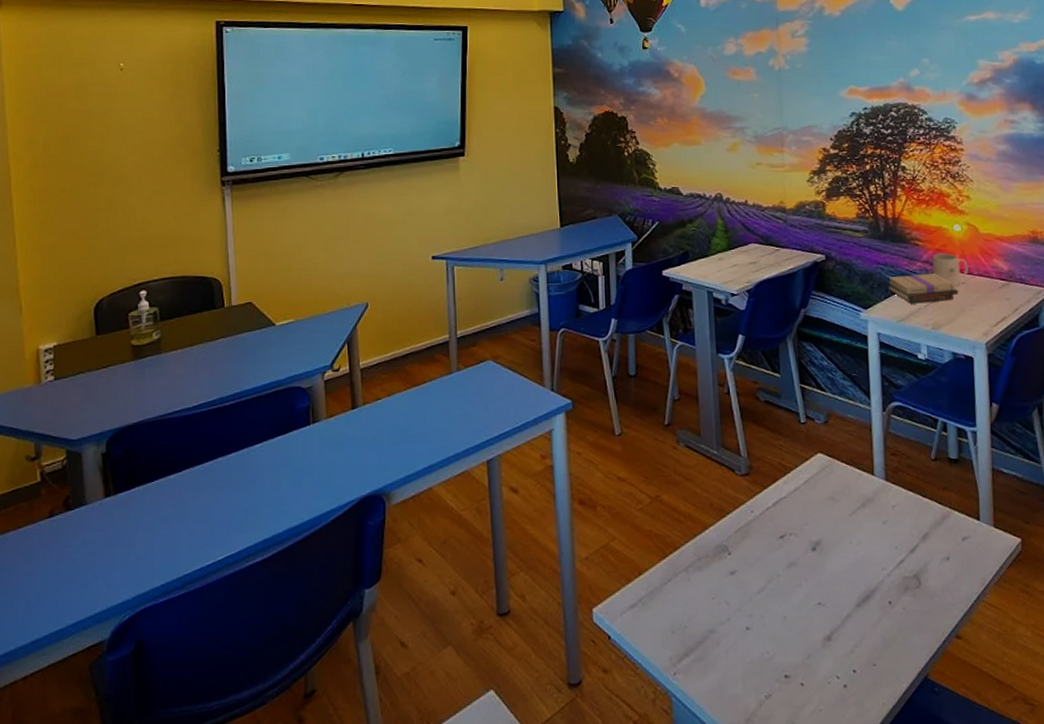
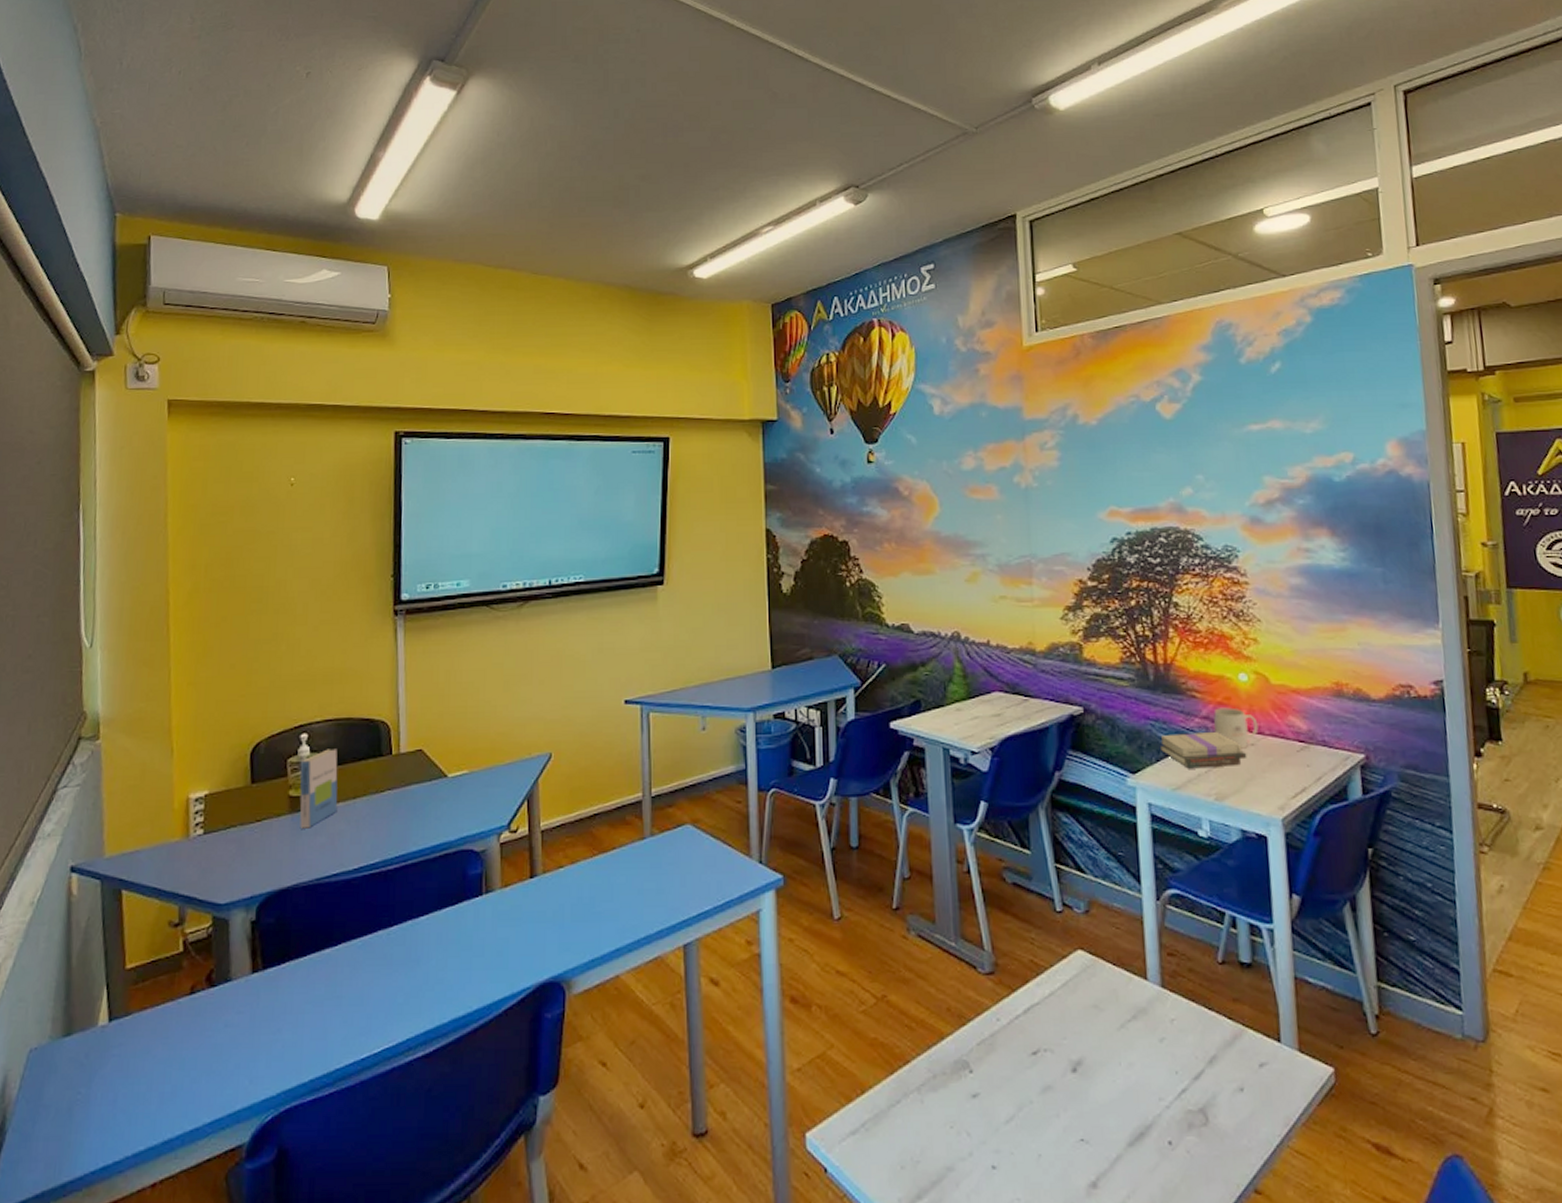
book: none [140,303,177,373] -> present [299,749,338,829]

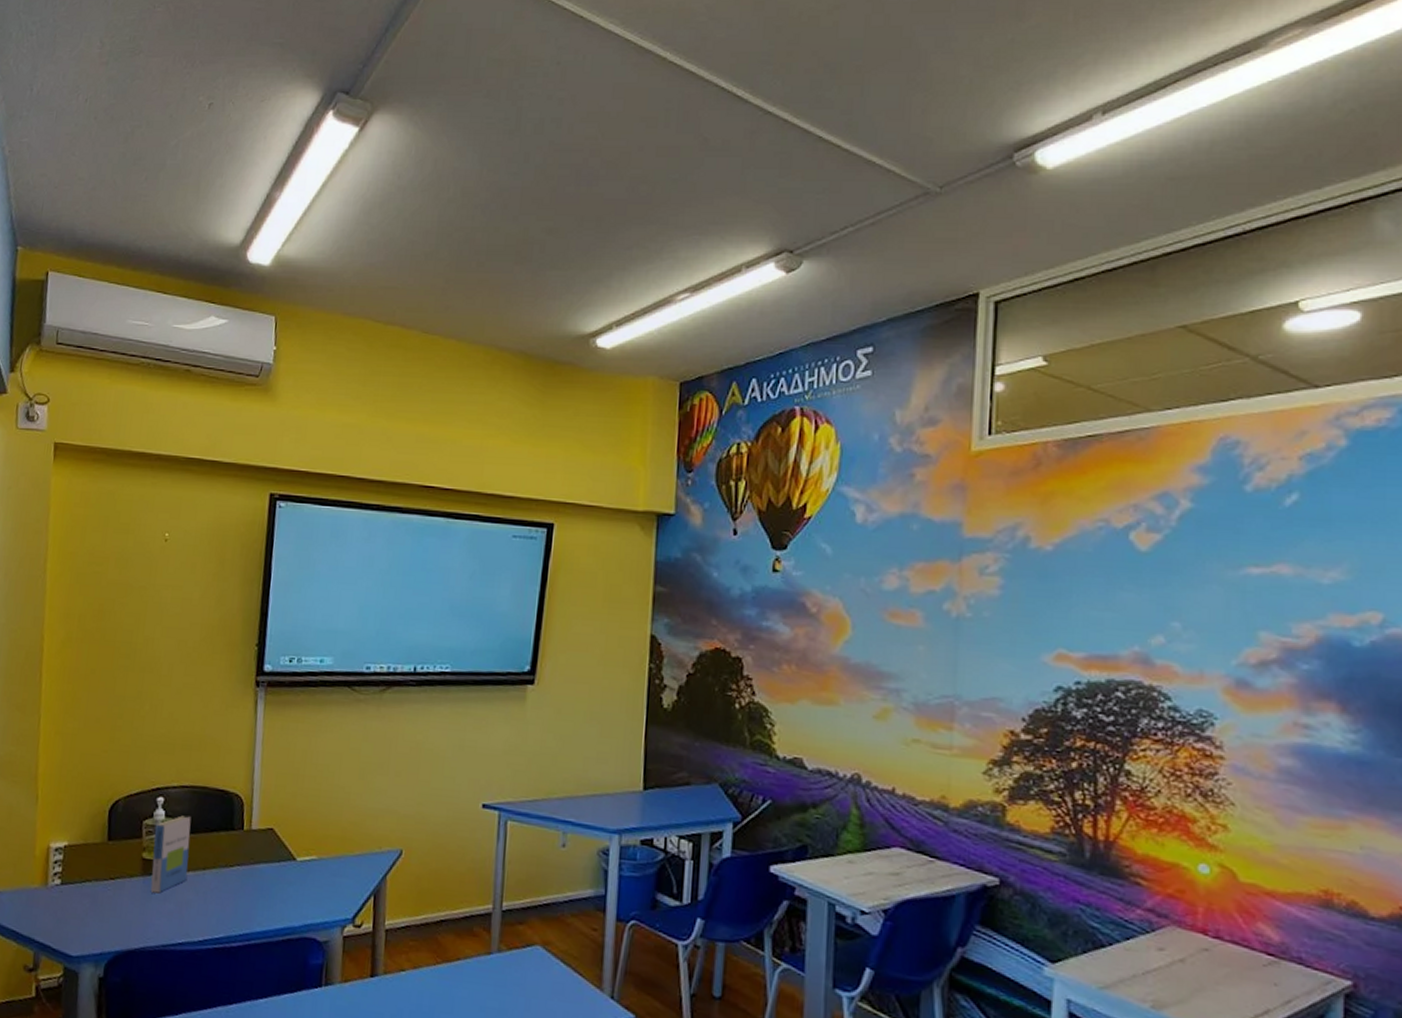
books: present [1161,731,1247,769] -> none [1090,923,1198,972]
mug: present [1214,707,1259,749] -> none [1160,900,1216,953]

